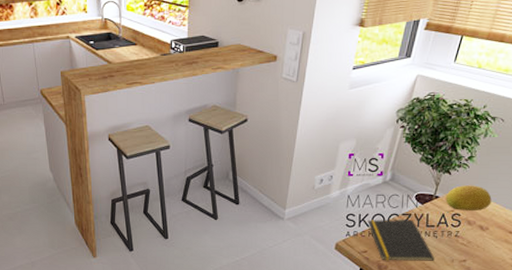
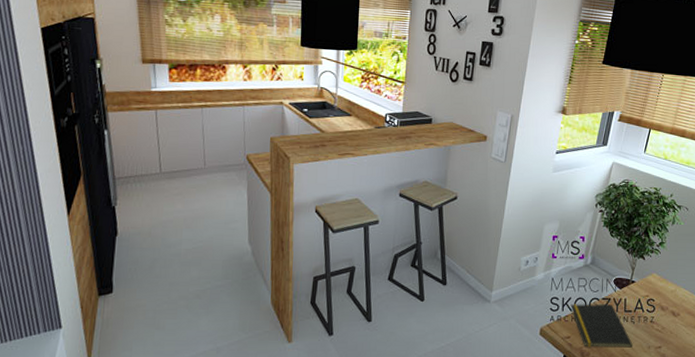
fruit: present [445,185,492,210] -> none [641,270,681,296]

